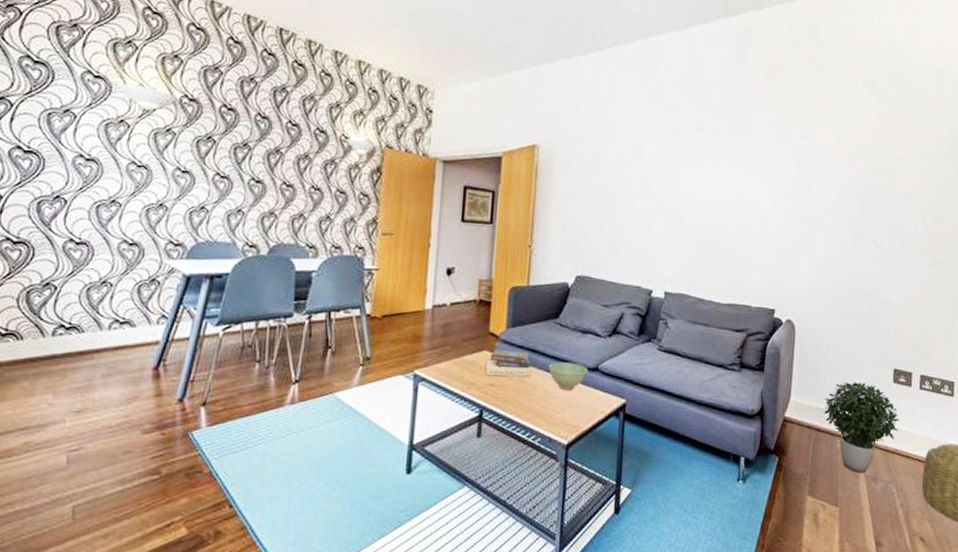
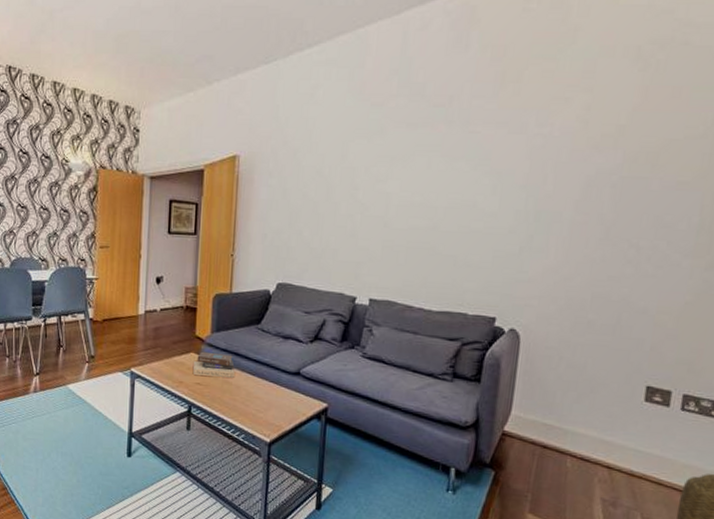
bowl: present [548,362,589,391] -> none [251,365,290,393]
potted plant: present [824,382,900,474] -> none [552,398,651,497]

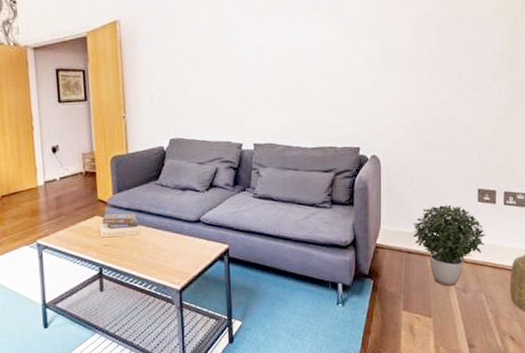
potted plant: none [552,398,651,497] -> present [412,205,486,287]

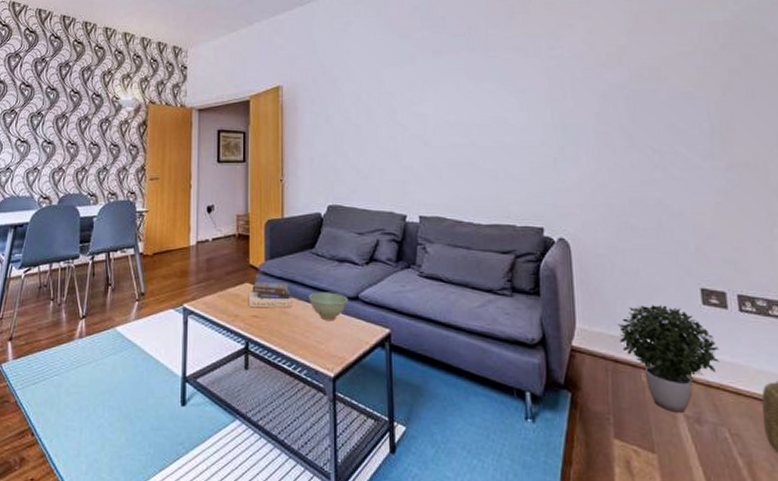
bowl: none [155,217,192,243] -> present [308,292,349,321]

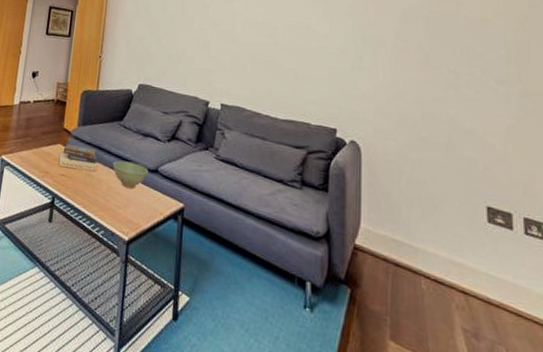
potted plant: present [617,305,720,414] -> none [401,215,502,326]

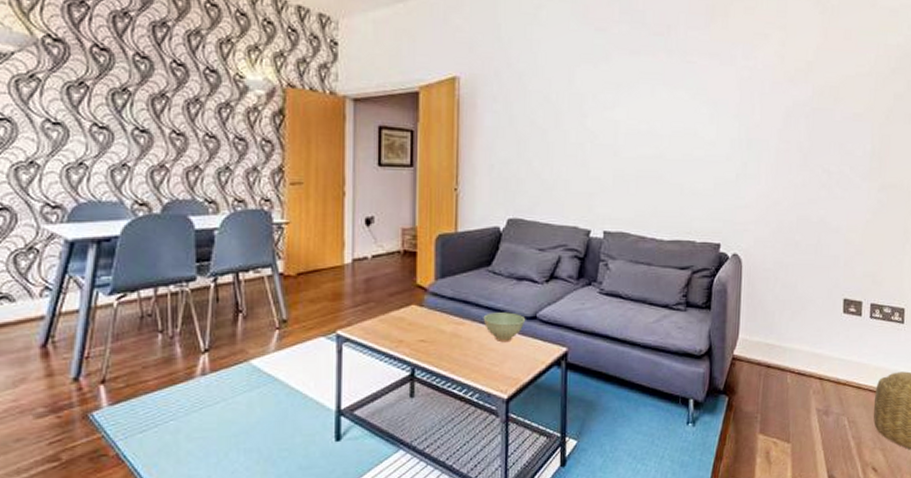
books: present [58,143,97,171] -> none [414,302,464,332]

